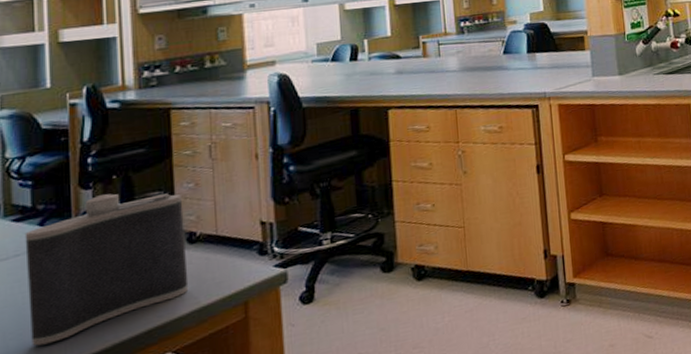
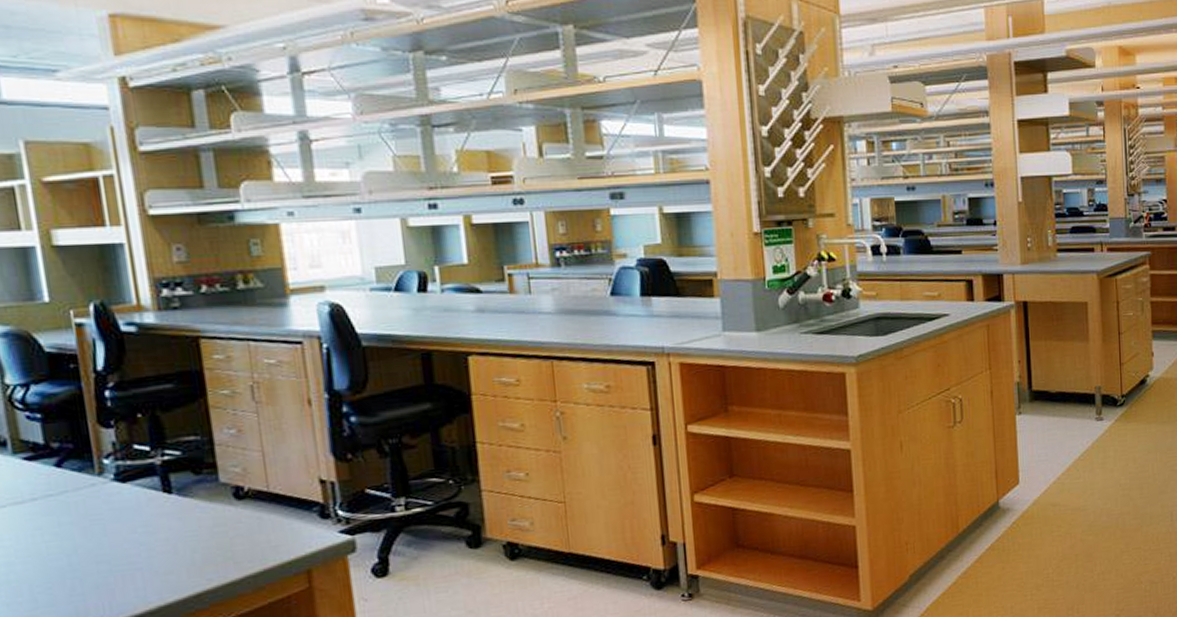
flask: present [24,193,189,346] -> none [40,435,241,603]

